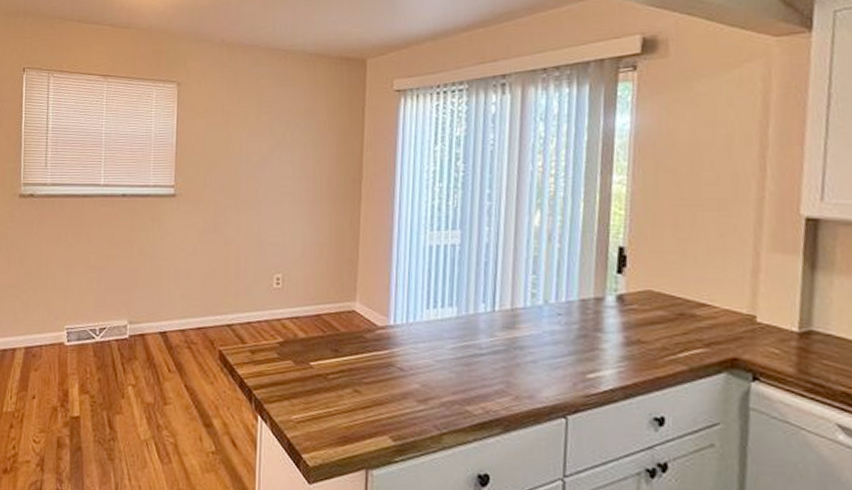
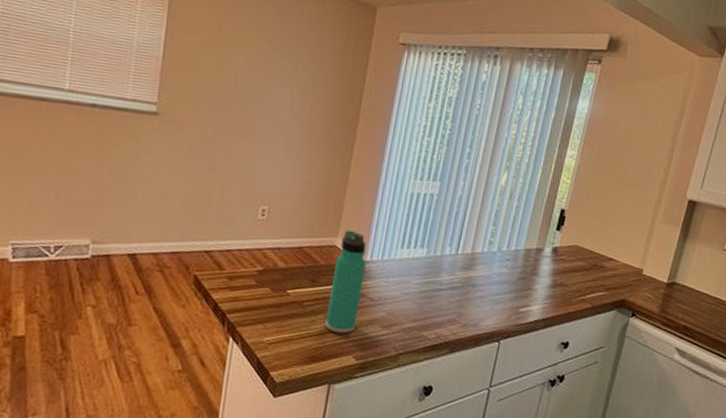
thermos bottle: none [354,292,391,410] -> present [325,230,367,334]

